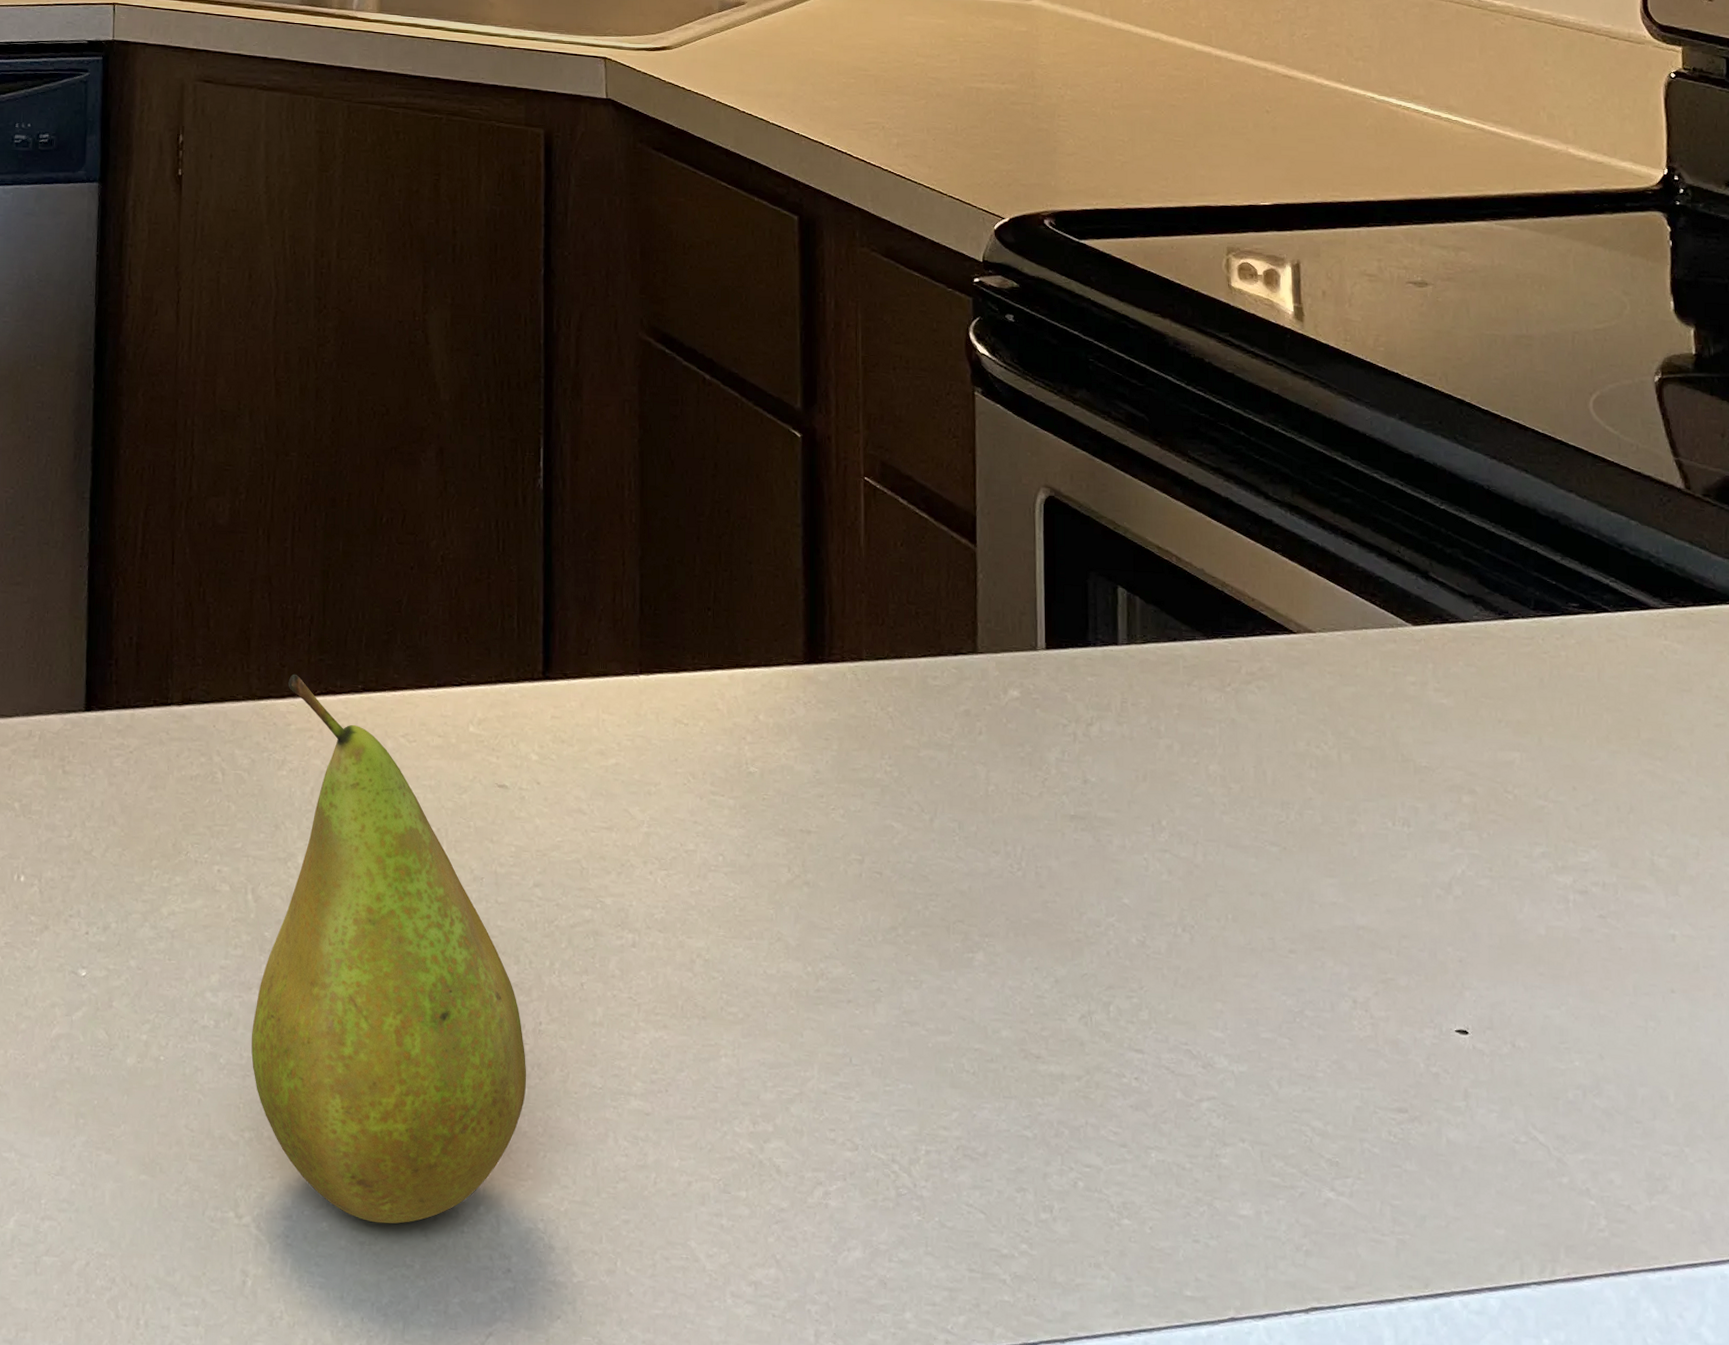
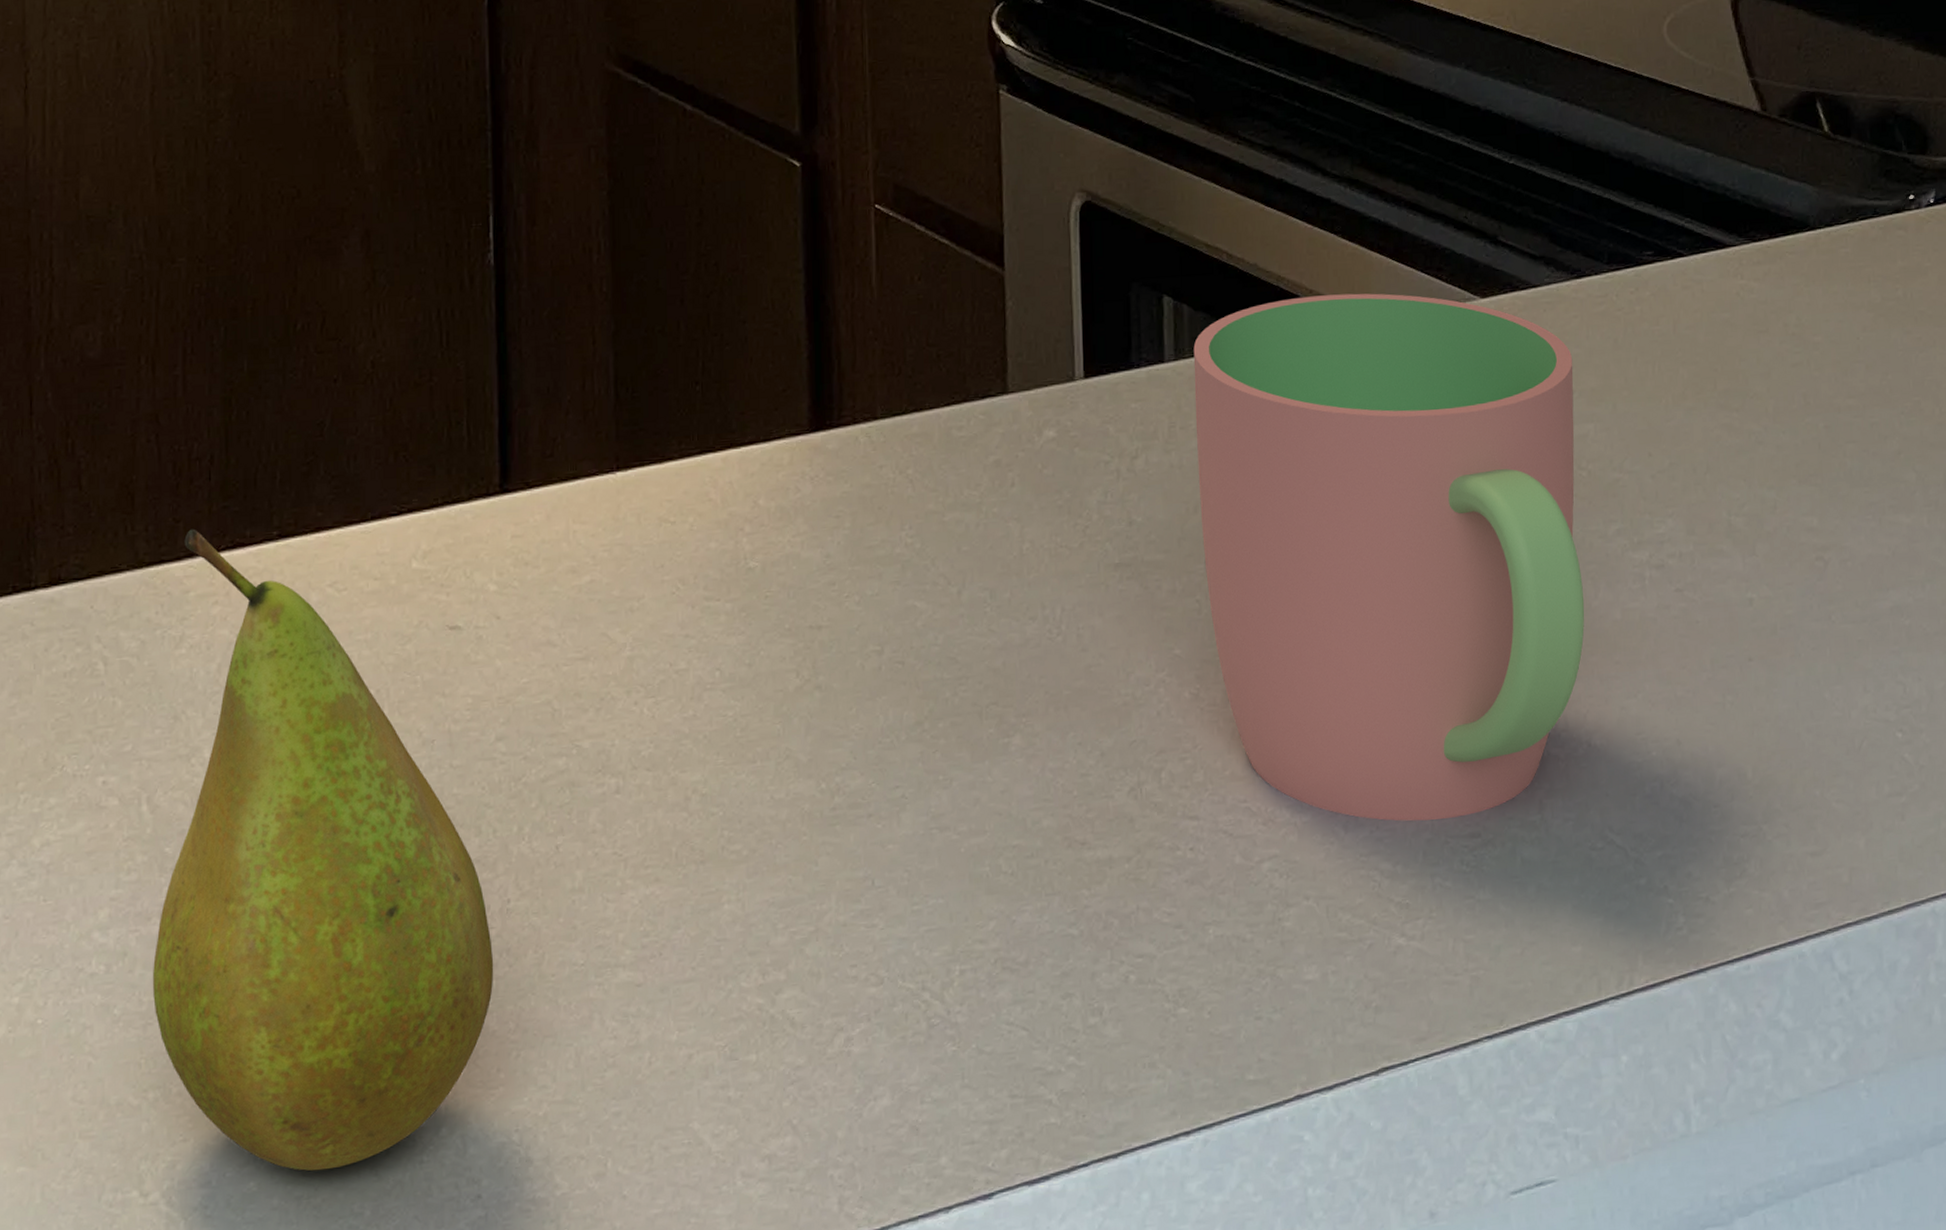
cup: none [1144,603,1510,1091] -> present [1193,293,1585,822]

